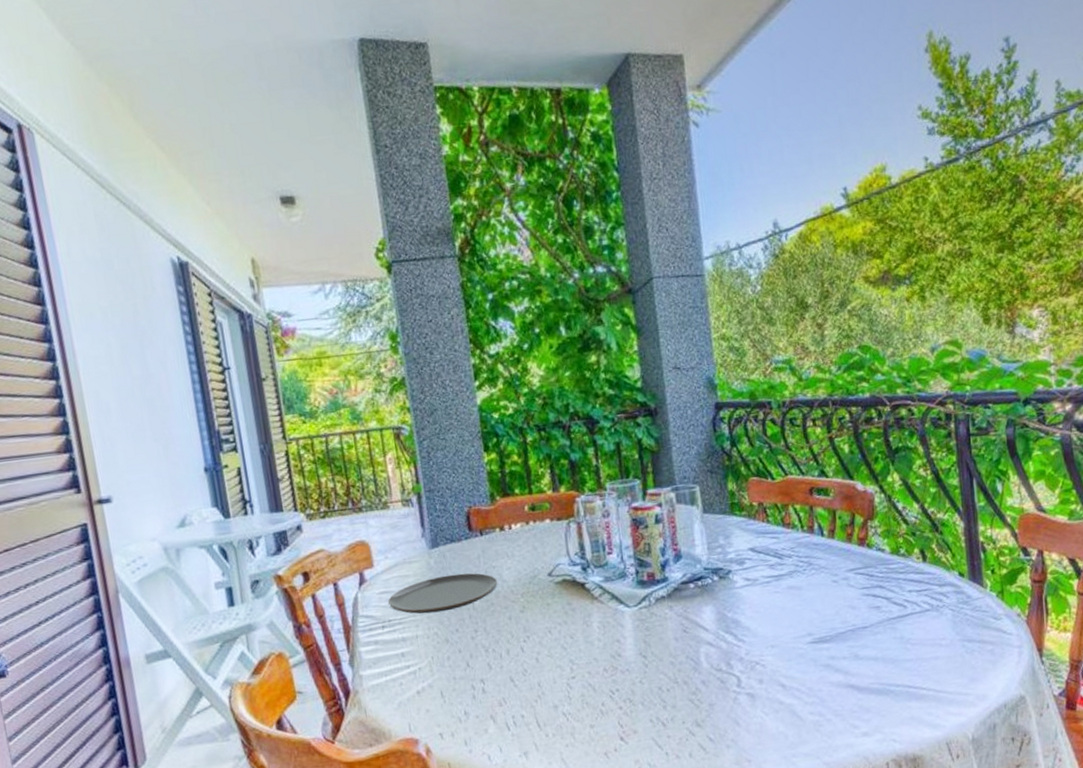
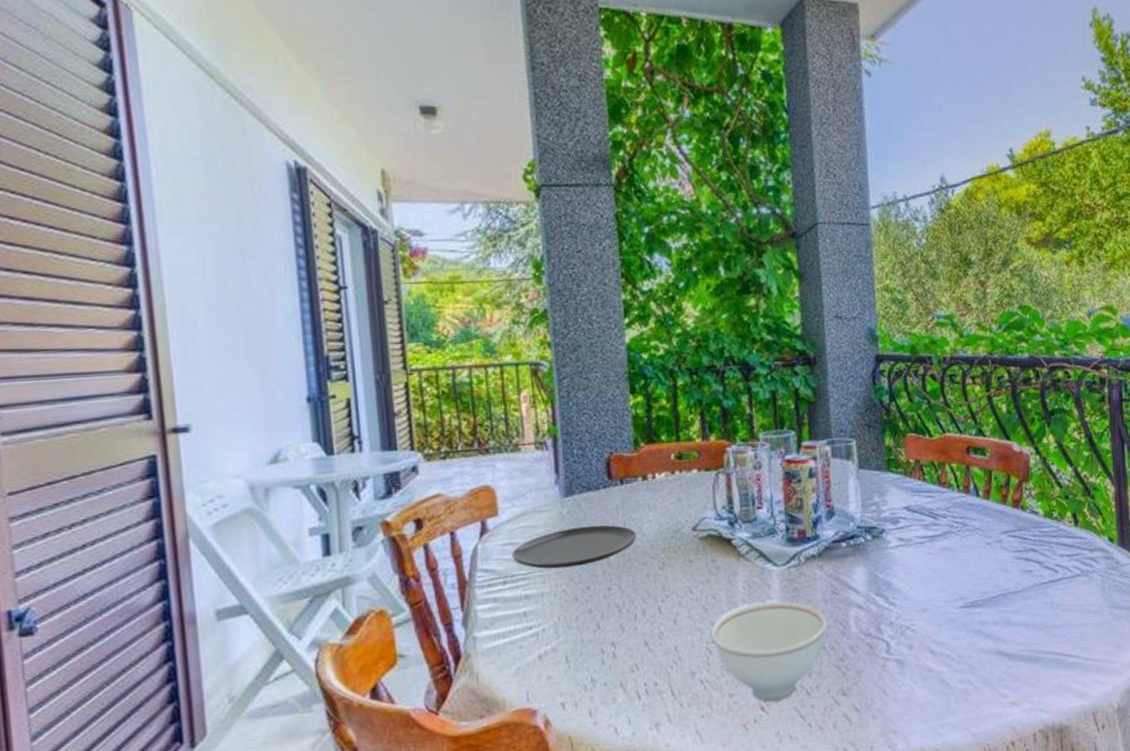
bowl: none [570,639,680,732] -> present [710,600,828,701]

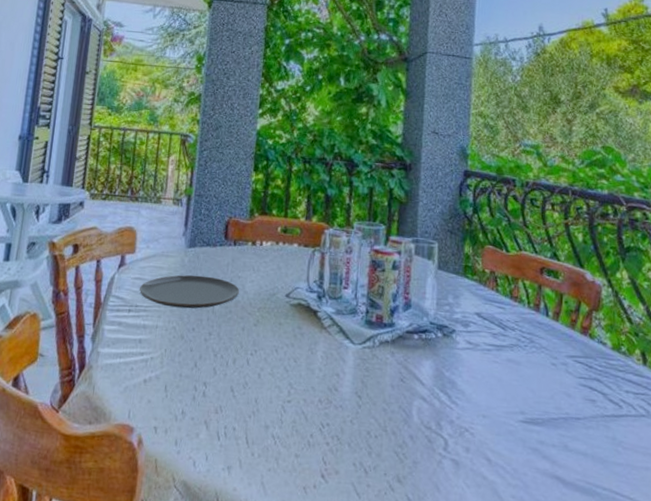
bowl: present [710,600,828,701] -> none [287,373,392,472]

